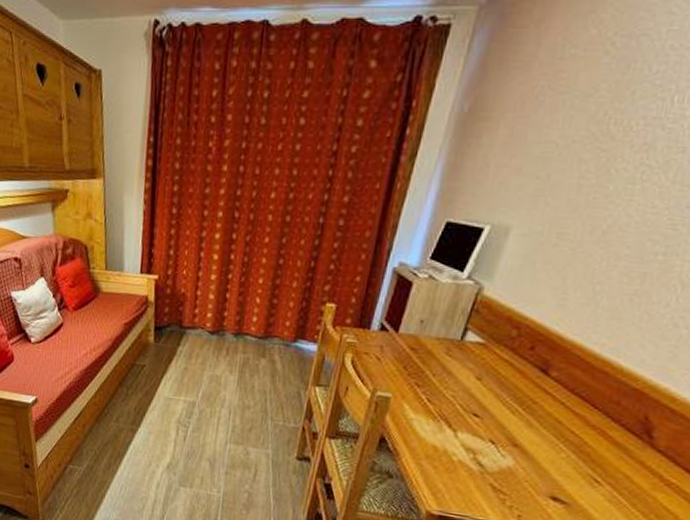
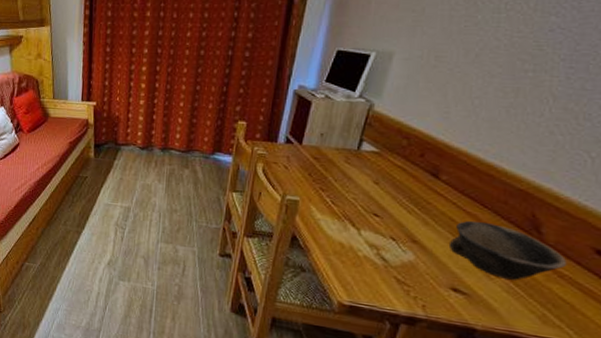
bowl: none [553,422,676,489] -> present [450,220,567,280]

